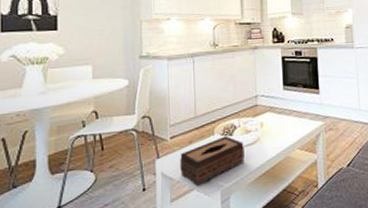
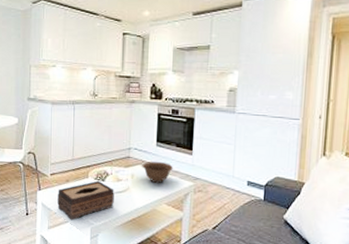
bowl: none [271,105,302,129] -> present [142,161,173,184]

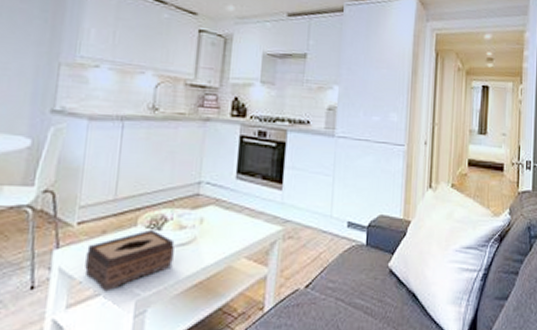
bowl: present [142,161,173,184] -> none [215,199,257,231]

